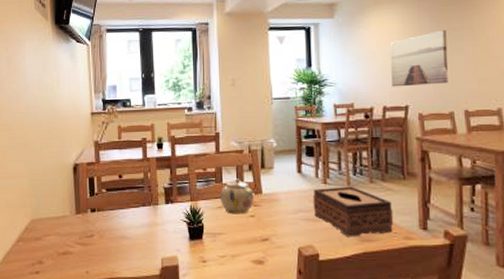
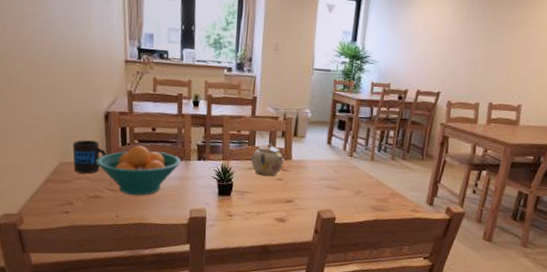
mug: none [43,194,76,229] -> present [72,140,107,174]
fruit bowl: none [65,194,149,248] -> present [96,145,181,196]
tissue box: present [312,186,394,237] -> none [336,160,407,206]
wall art: present [390,30,449,87] -> none [429,20,491,75]

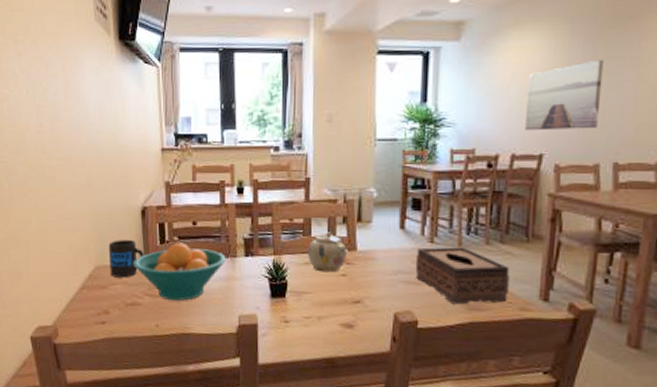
tissue box: none [336,160,407,206] -> present [415,247,510,305]
wall art: none [429,20,491,75] -> present [525,59,604,131]

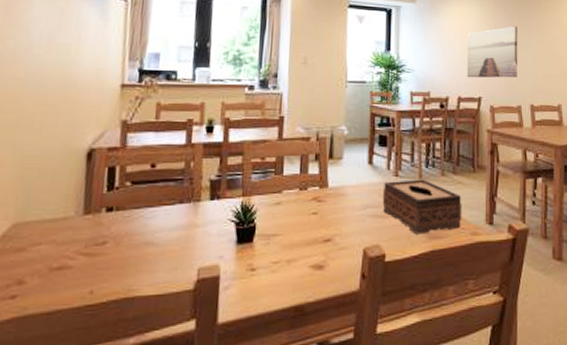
mug: present [108,240,144,278] -> none [32,189,85,236]
fruit bowl: present [133,242,226,301] -> none [67,188,188,259]
teapot: present [308,231,347,273] -> none [279,169,318,212]

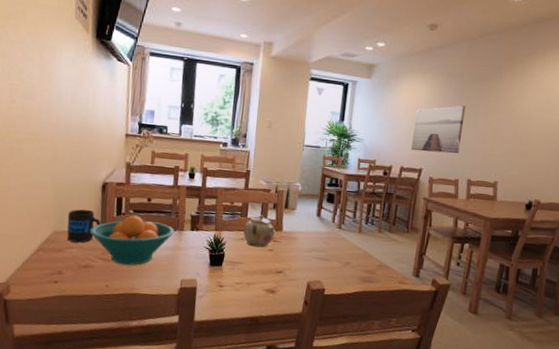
mug: none [32,189,85,236] -> present [67,209,101,243]
fruit bowl: none [67,188,188,259] -> present [89,215,174,266]
teapot: none [279,169,318,212] -> present [243,214,275,248]
tissue box: present [382,179,462,235] -> none [326,232,394,278]

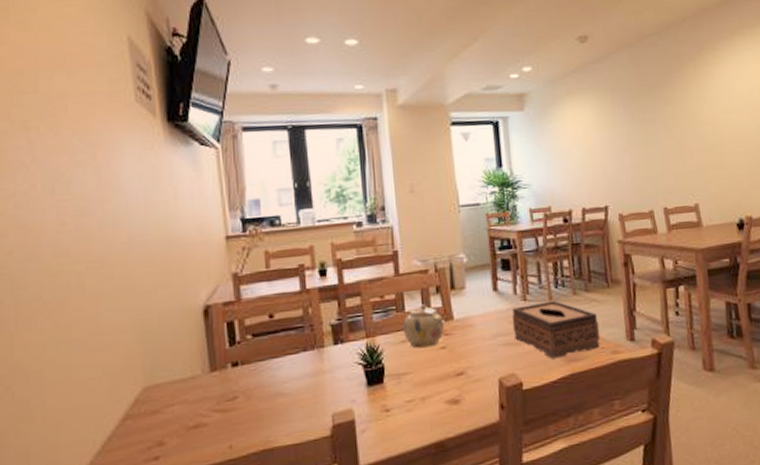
mug: present [67,209,101,243] -> none [160,347,209,397]
fruit bowl: present [89,215,174,266] -> none [194,340,312,413]
tissue box: none [326,232,394,278] -> present [511,300,601,359]
wall art: present [411,105,466,154] -> none [585,122,646,187]

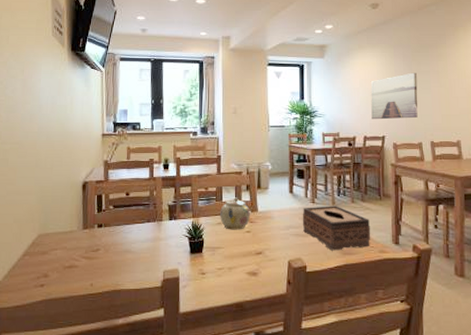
wall art: none [585,122,646,187] -> present [370,72,418,120]

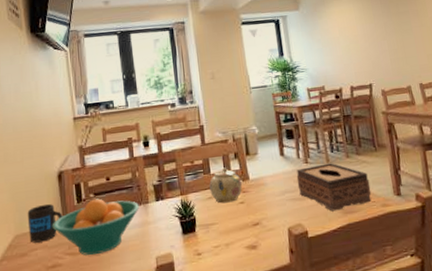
mug: none [51,210,83,244] -> present [27,204,63,243]
fruit bowl: none [72,211,153,262] -> present [52,198,139,256]
wall art: present [370,72,418,120] -> none [350,14,403,68]

